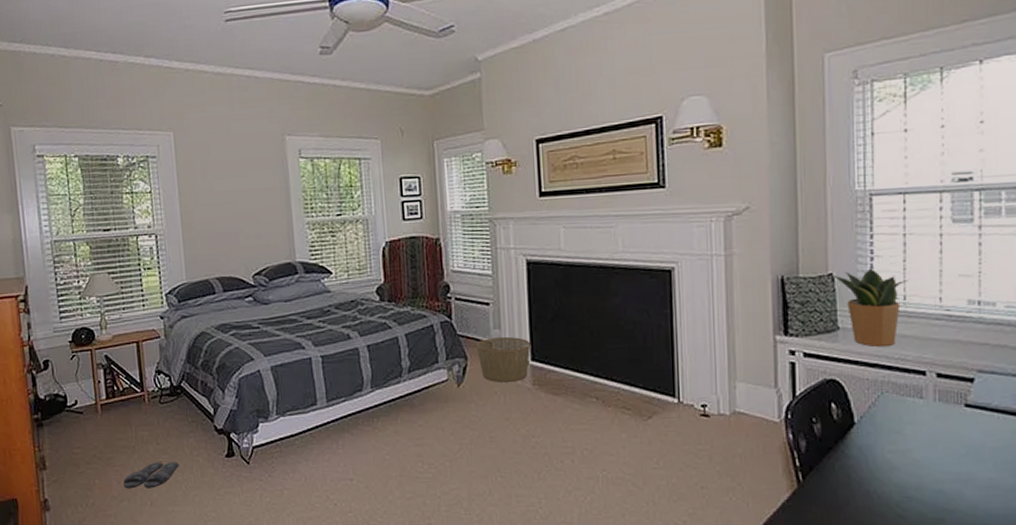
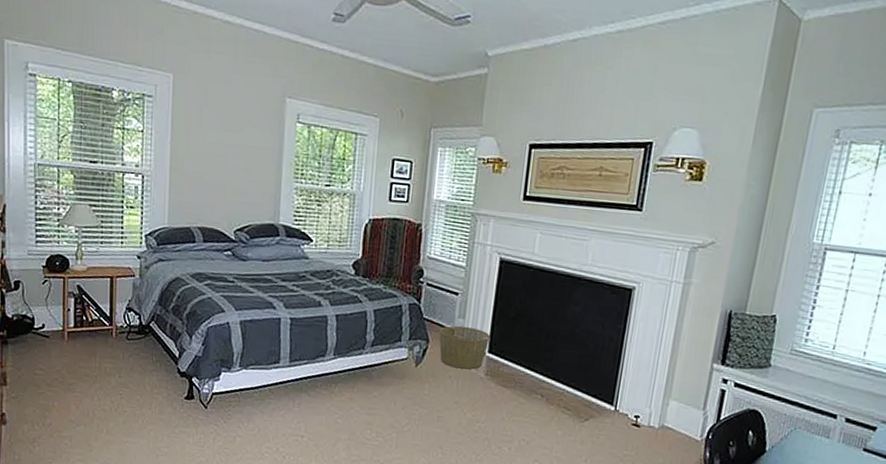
slippers: present [123,462,179,489] -> none [82,394,139,418]
potted plant: present [831,268,909,348] -> none [774,316,841,389]

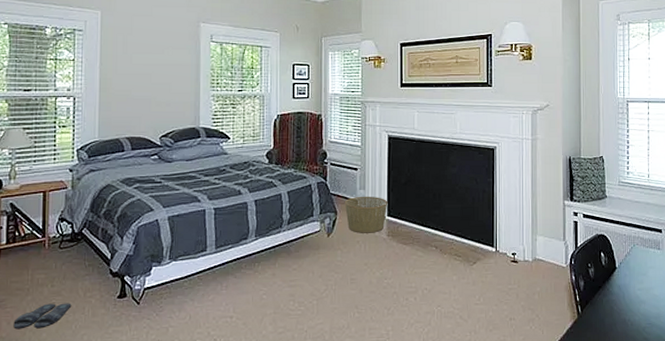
slippers: none [82,394,139,418] -> present [13,303,72,329]

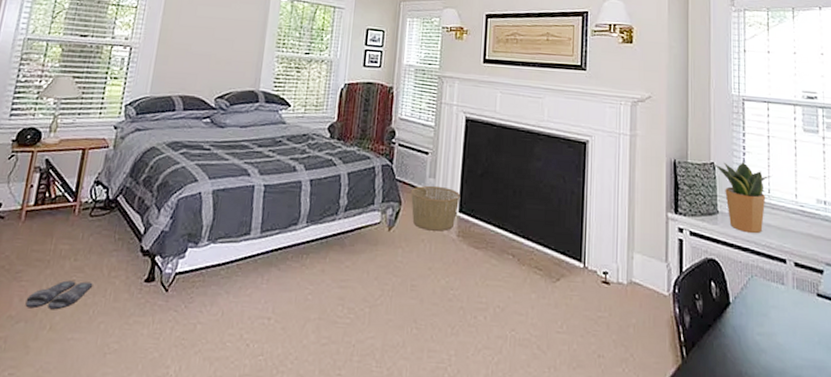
potted plant: none [602,154,651,212] -> present [713,162,772,234]

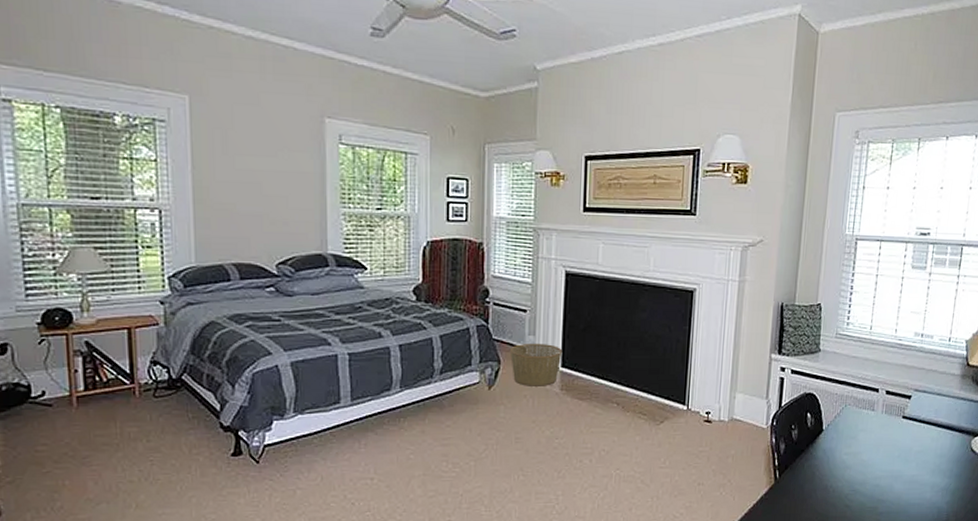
slippers: present [25,280,93,310] -> none [102,461,174,490]
potted plant: present [713,162,772,234] -> none [820,301,876,368]

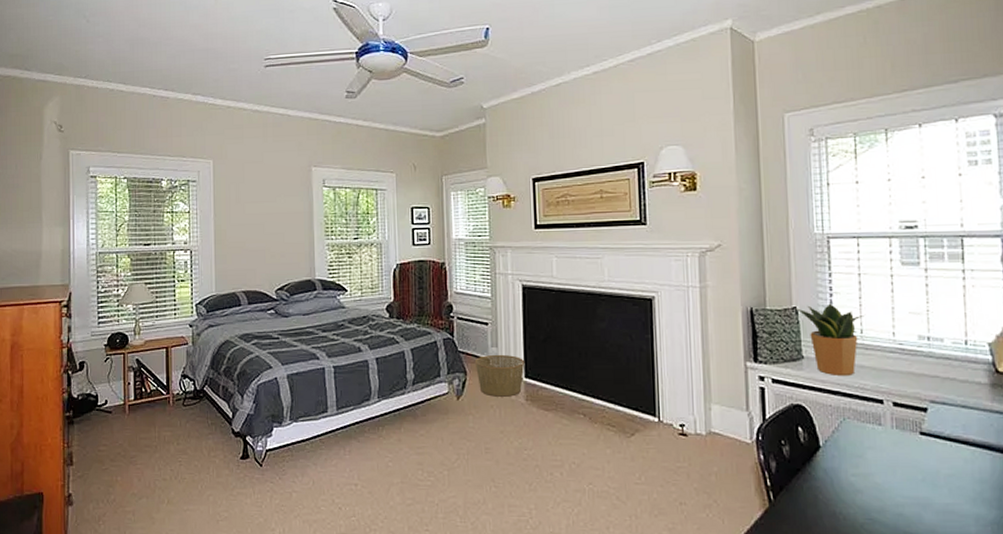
potted plant: none [820,301,876,368] -> present [795,303,865,377]

